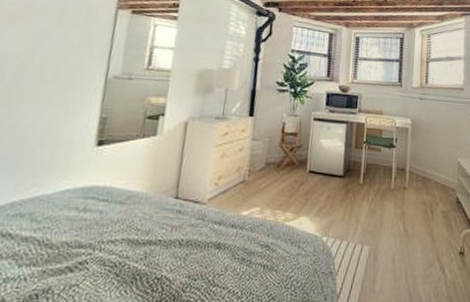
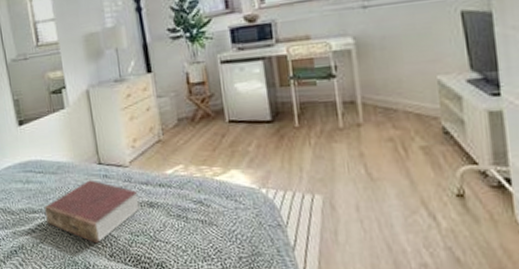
book: none [92,214,209,288] -> present [45,180,141,244]

